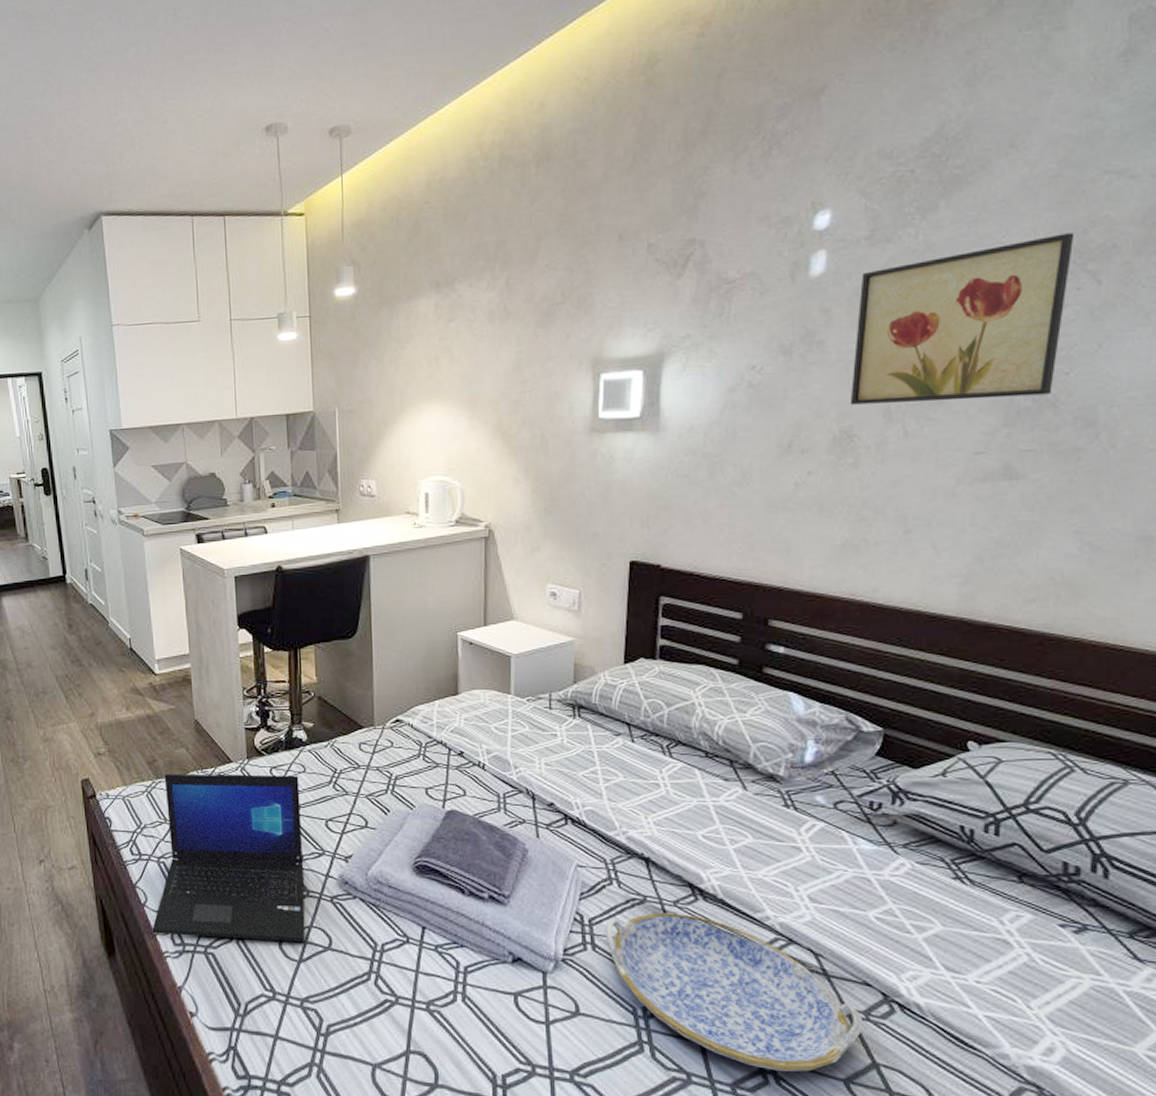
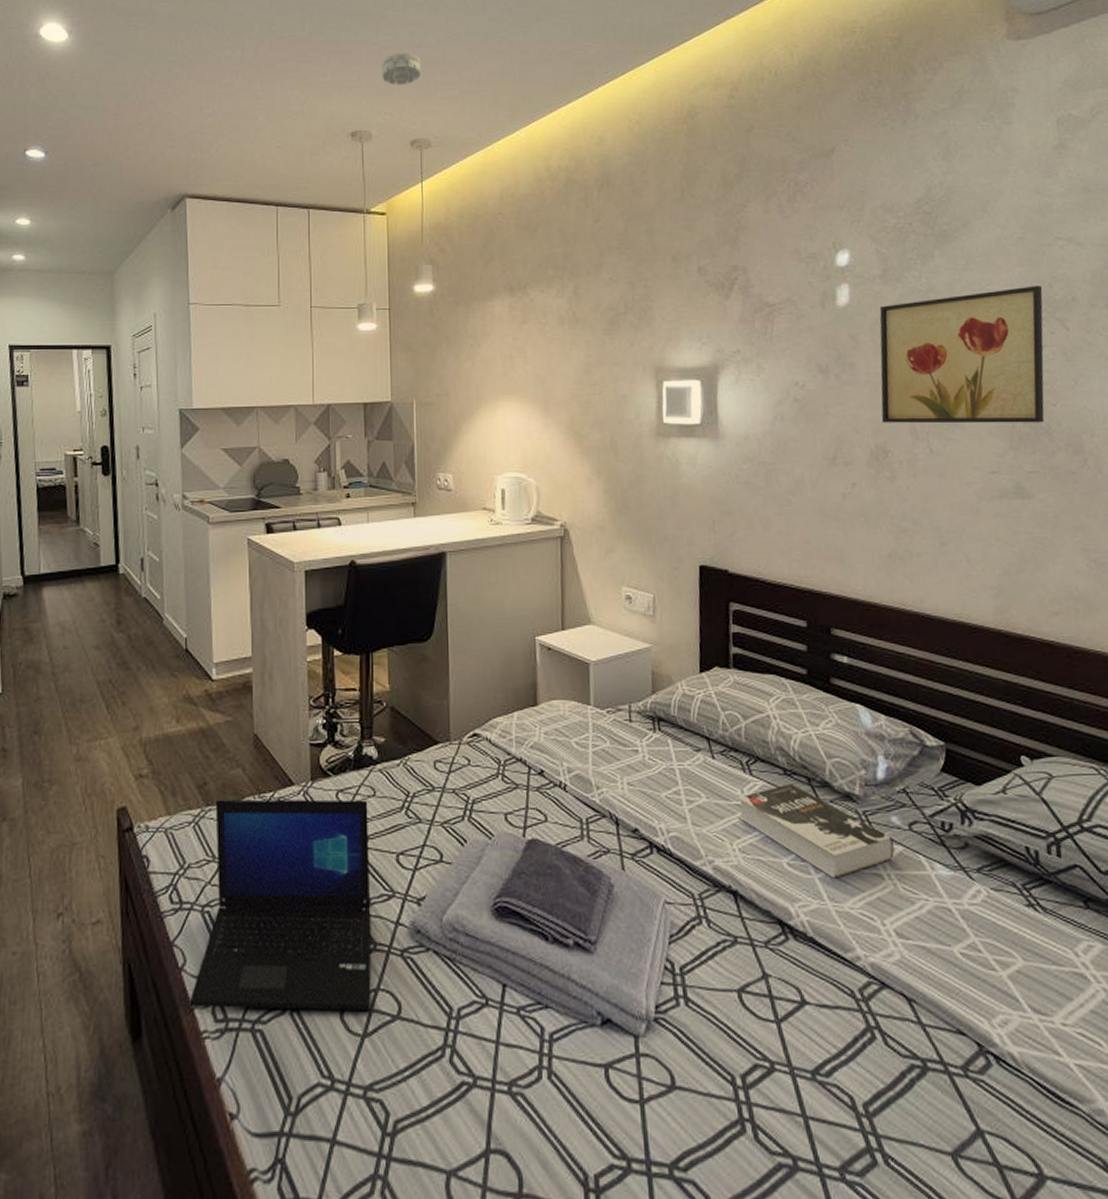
smoke detector: none [296,25,339,67] -> present [382,52,421,85]
serving tray: present [605,913,864,1072] -> none [697,956,964,1147]
book: none [655,765,815,850] -> present [738,783,894,879]

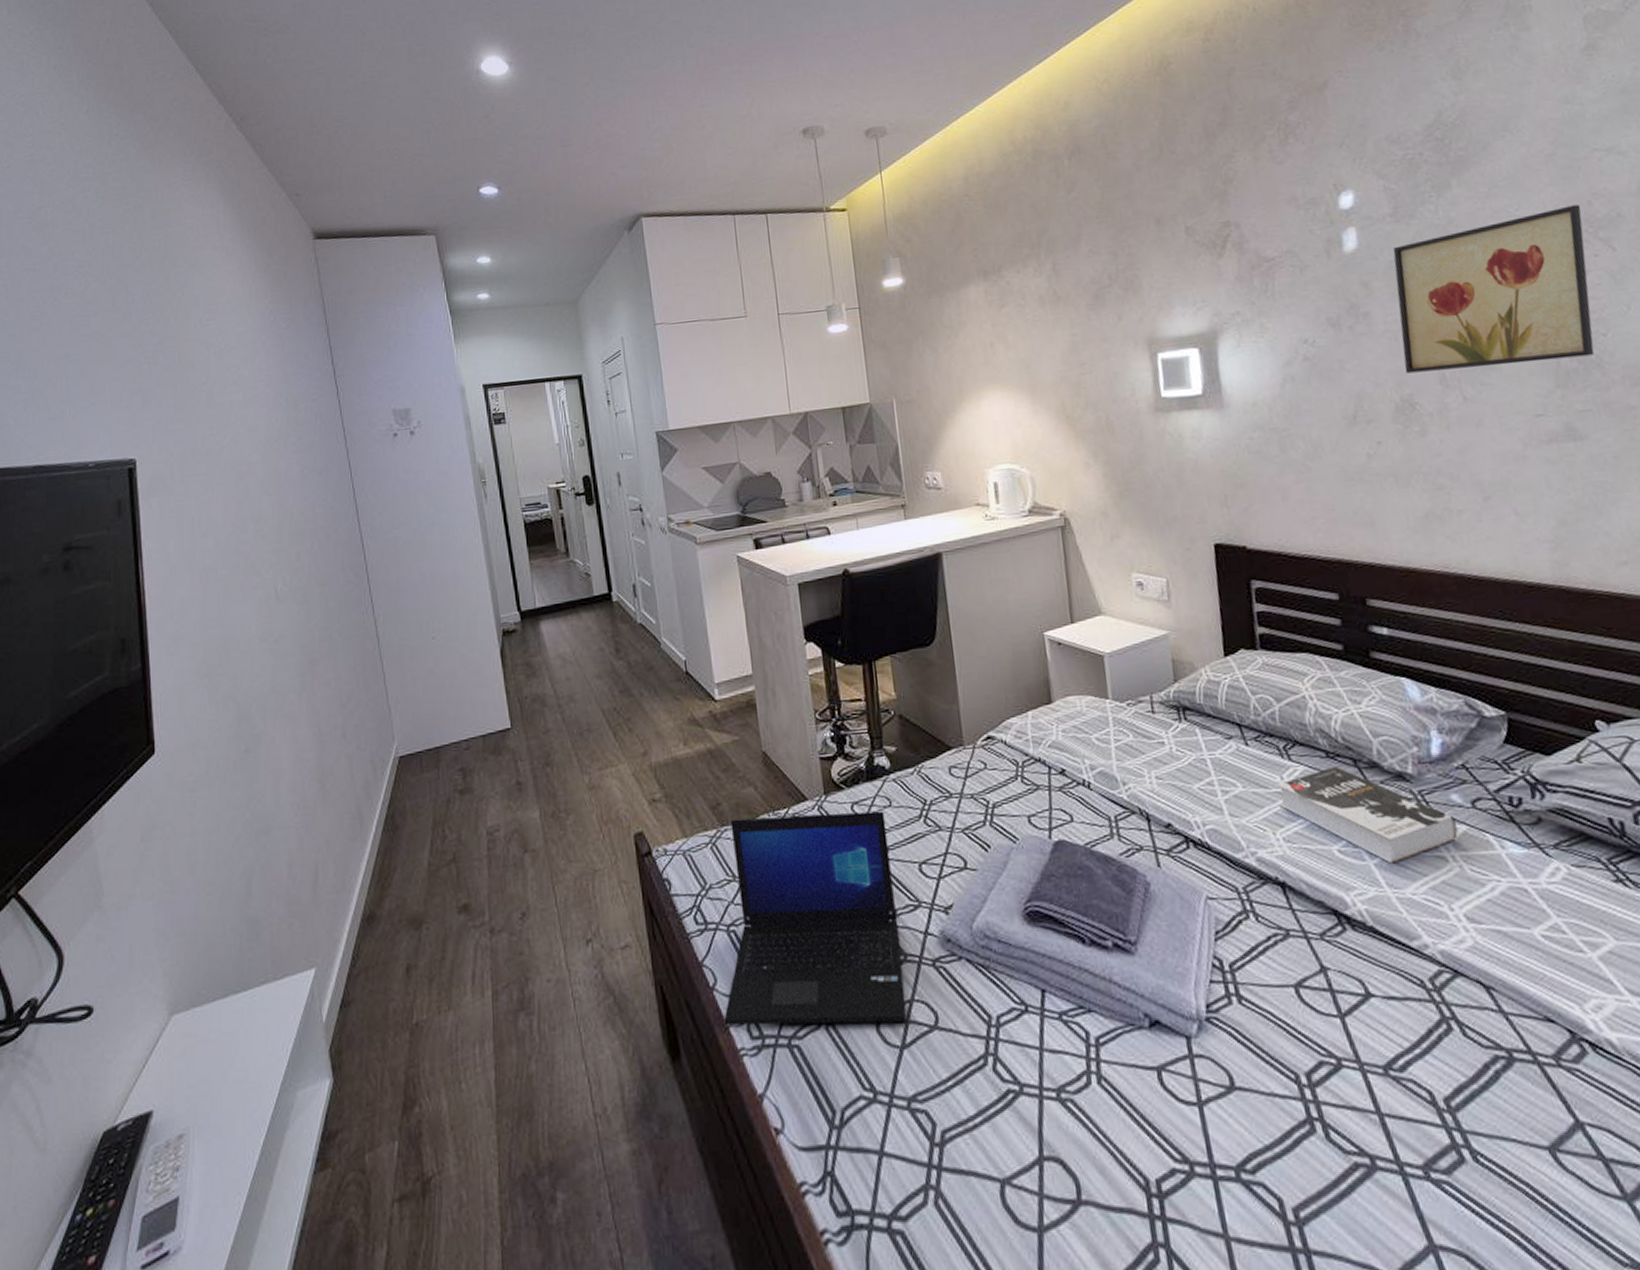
smoke detector: present [382,52,421,85] -> none [827,38,869,75]

